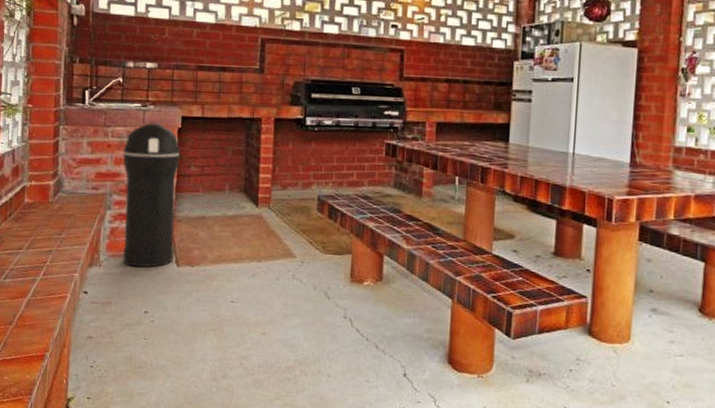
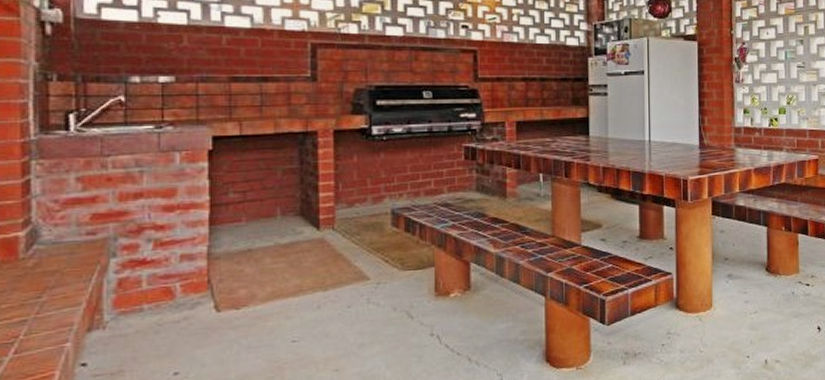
trash can: present [123,123,181,268] -> none [131,147,213,323]

